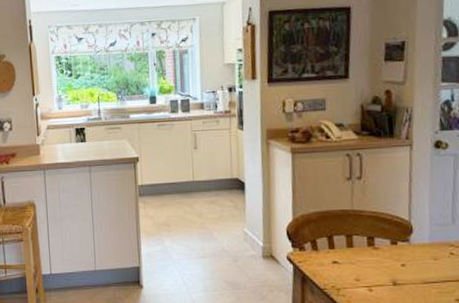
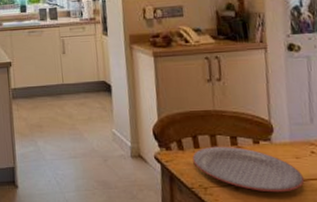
plate: none [327,246,441,294] -> present [192,146,305,193]

